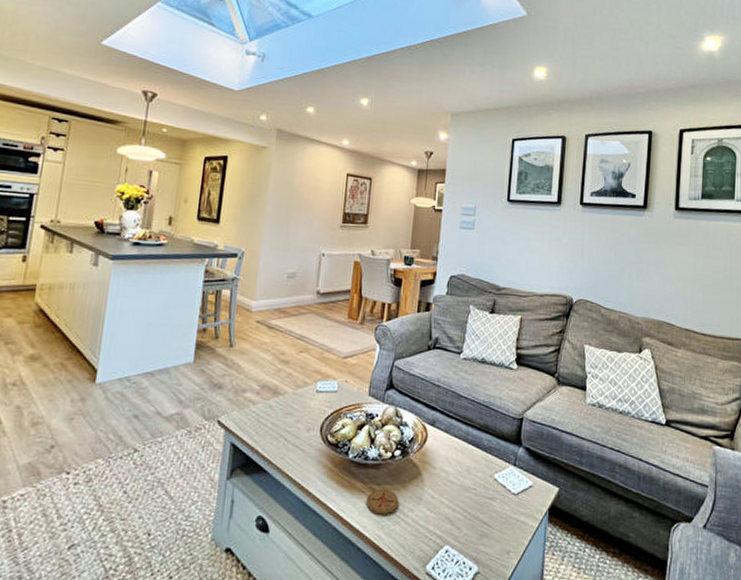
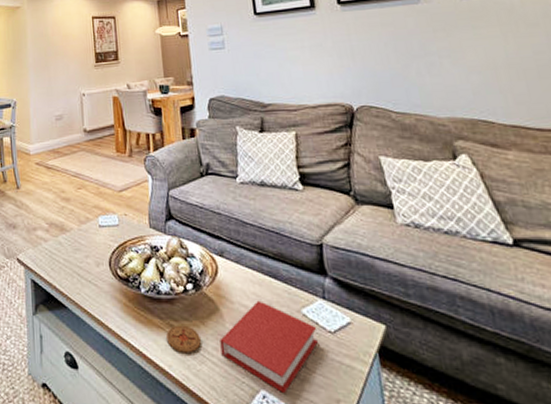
book: none [415,466,504,548] -> present [220,300,319,394]

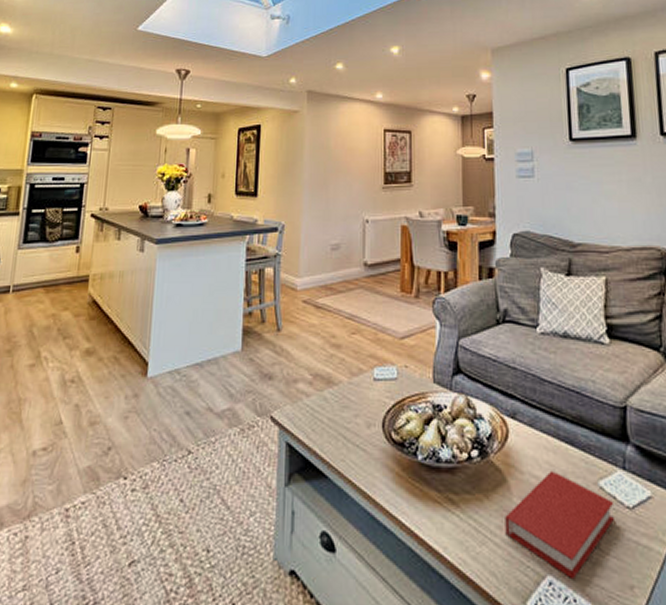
coaster: present [166,325,201,354] -> none [444,499,483,533]

